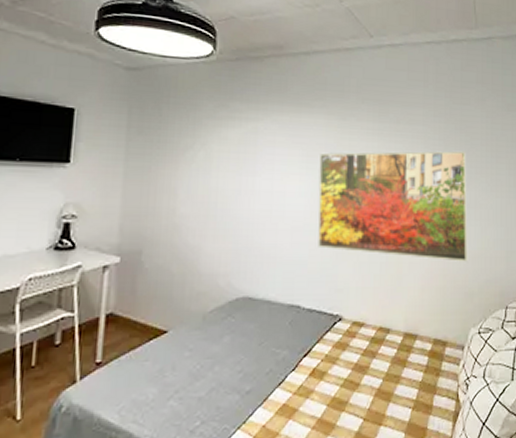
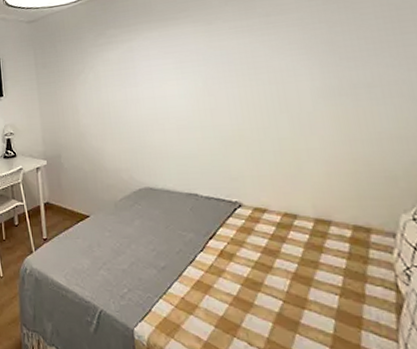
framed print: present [317,150,469,262] -> none [192,28,384,145]

